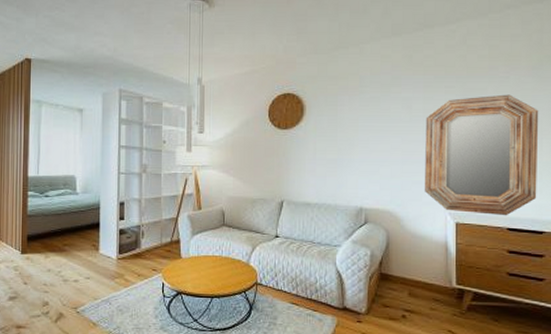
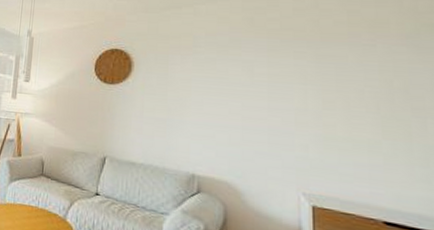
home mirror: present [424,94,539,216] -> none [269,64,424,207]

